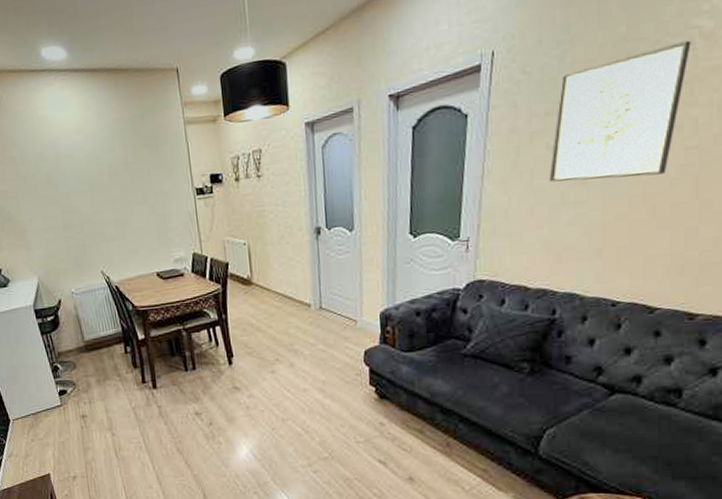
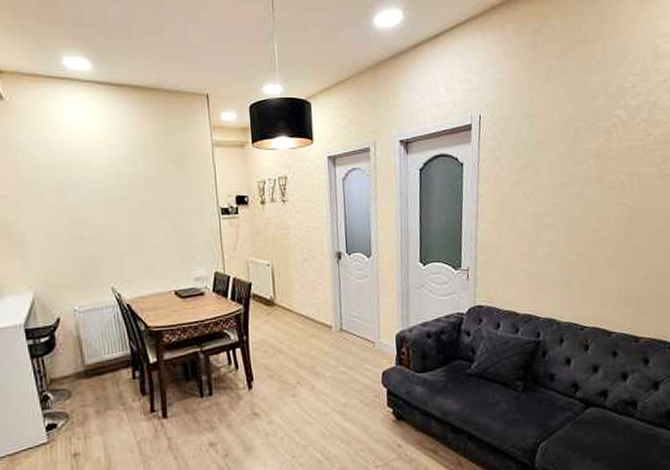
wall art: present [548,40,691,182] -> none [527,125,616,224]

